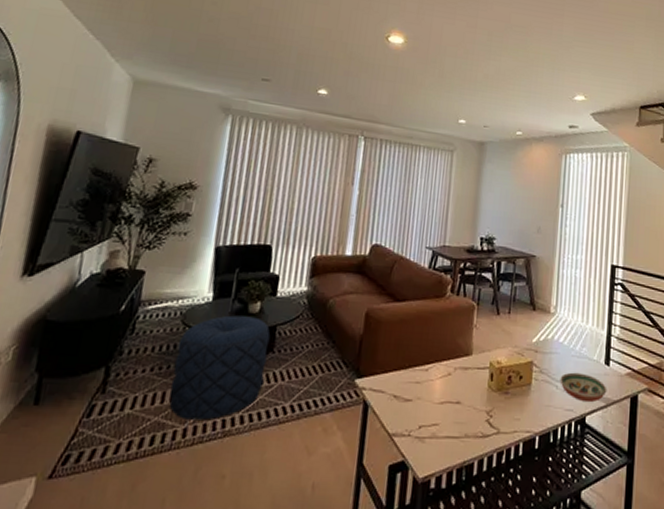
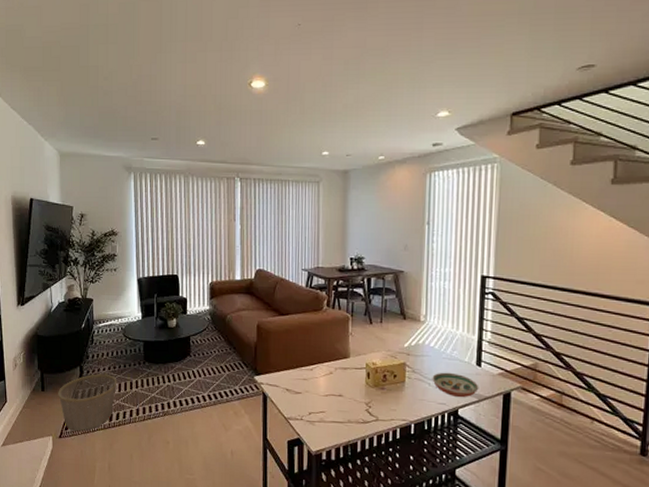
basket: none [60,375,161,467] -> present [58,372,117,431]
pouf: present [169,315,271,420] -> none [123,329,187,404]

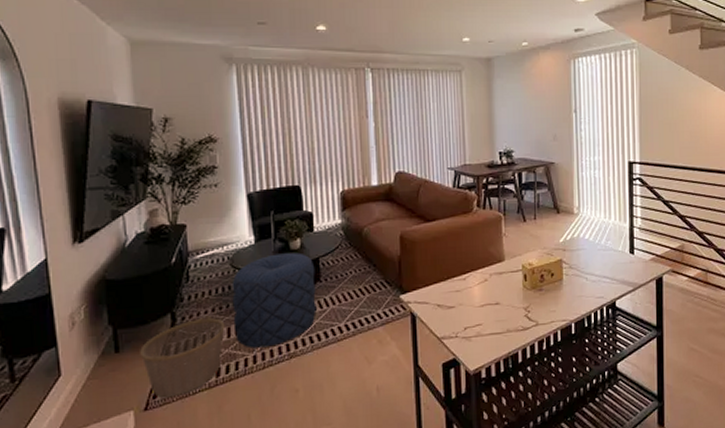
pouf: none [123,329,187,404] -> present [232,252,317,349]
decorative bowl: present [432,372,479,397] -> none [589,263,634,288]

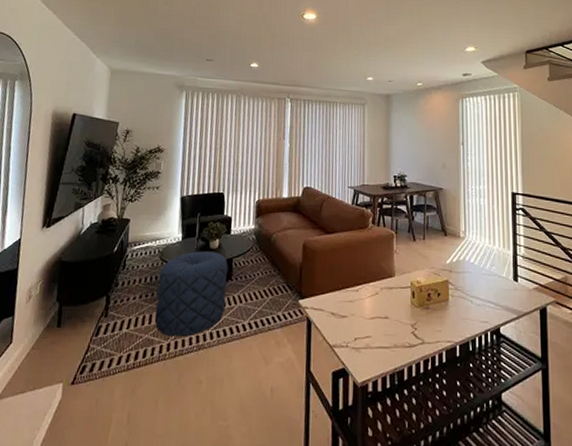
basket: present [140,315,225,398] -> none [76,301,148,375]

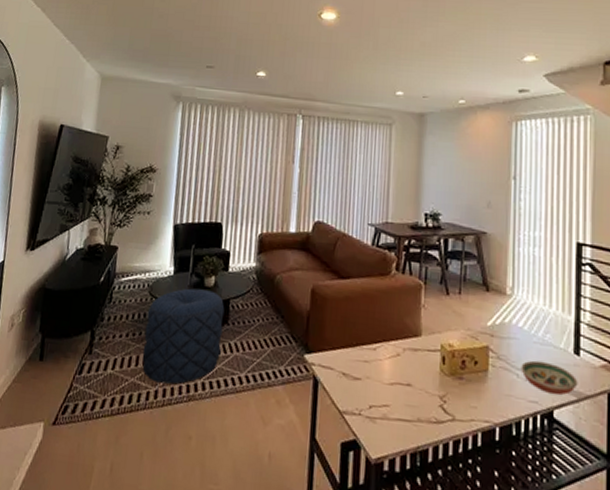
decorative bowl: none [474,288,518,314] -> present [521,360,578,395]

